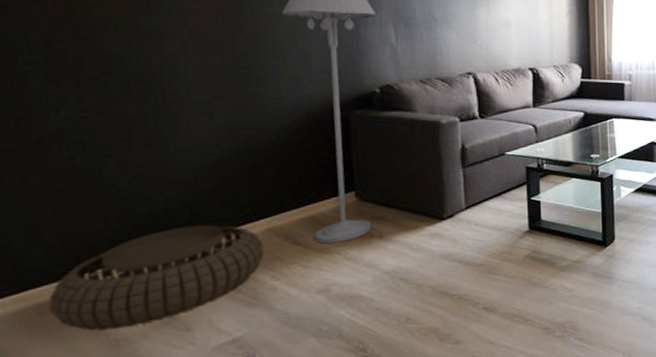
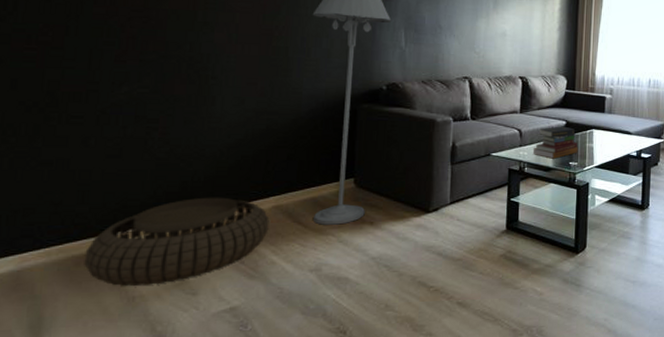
books: none [550,117,599,153] -> present [532,126,579,159]

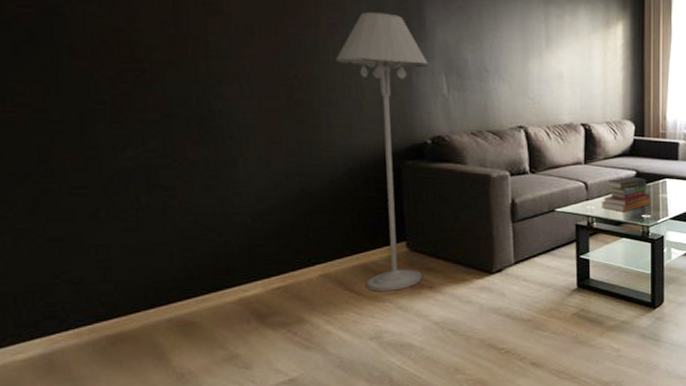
pouf: present [84,197,270,286] -> none [119,267,319,363]

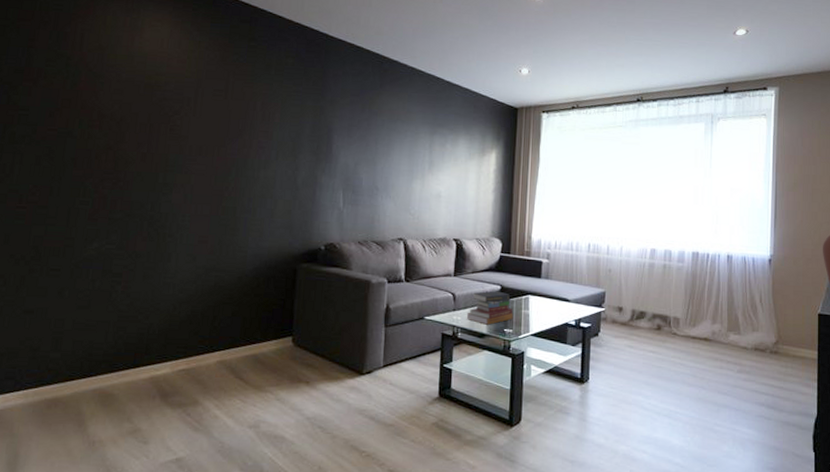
floor lamp: present [335,12,429,292] -> none [254,138,331,383]

